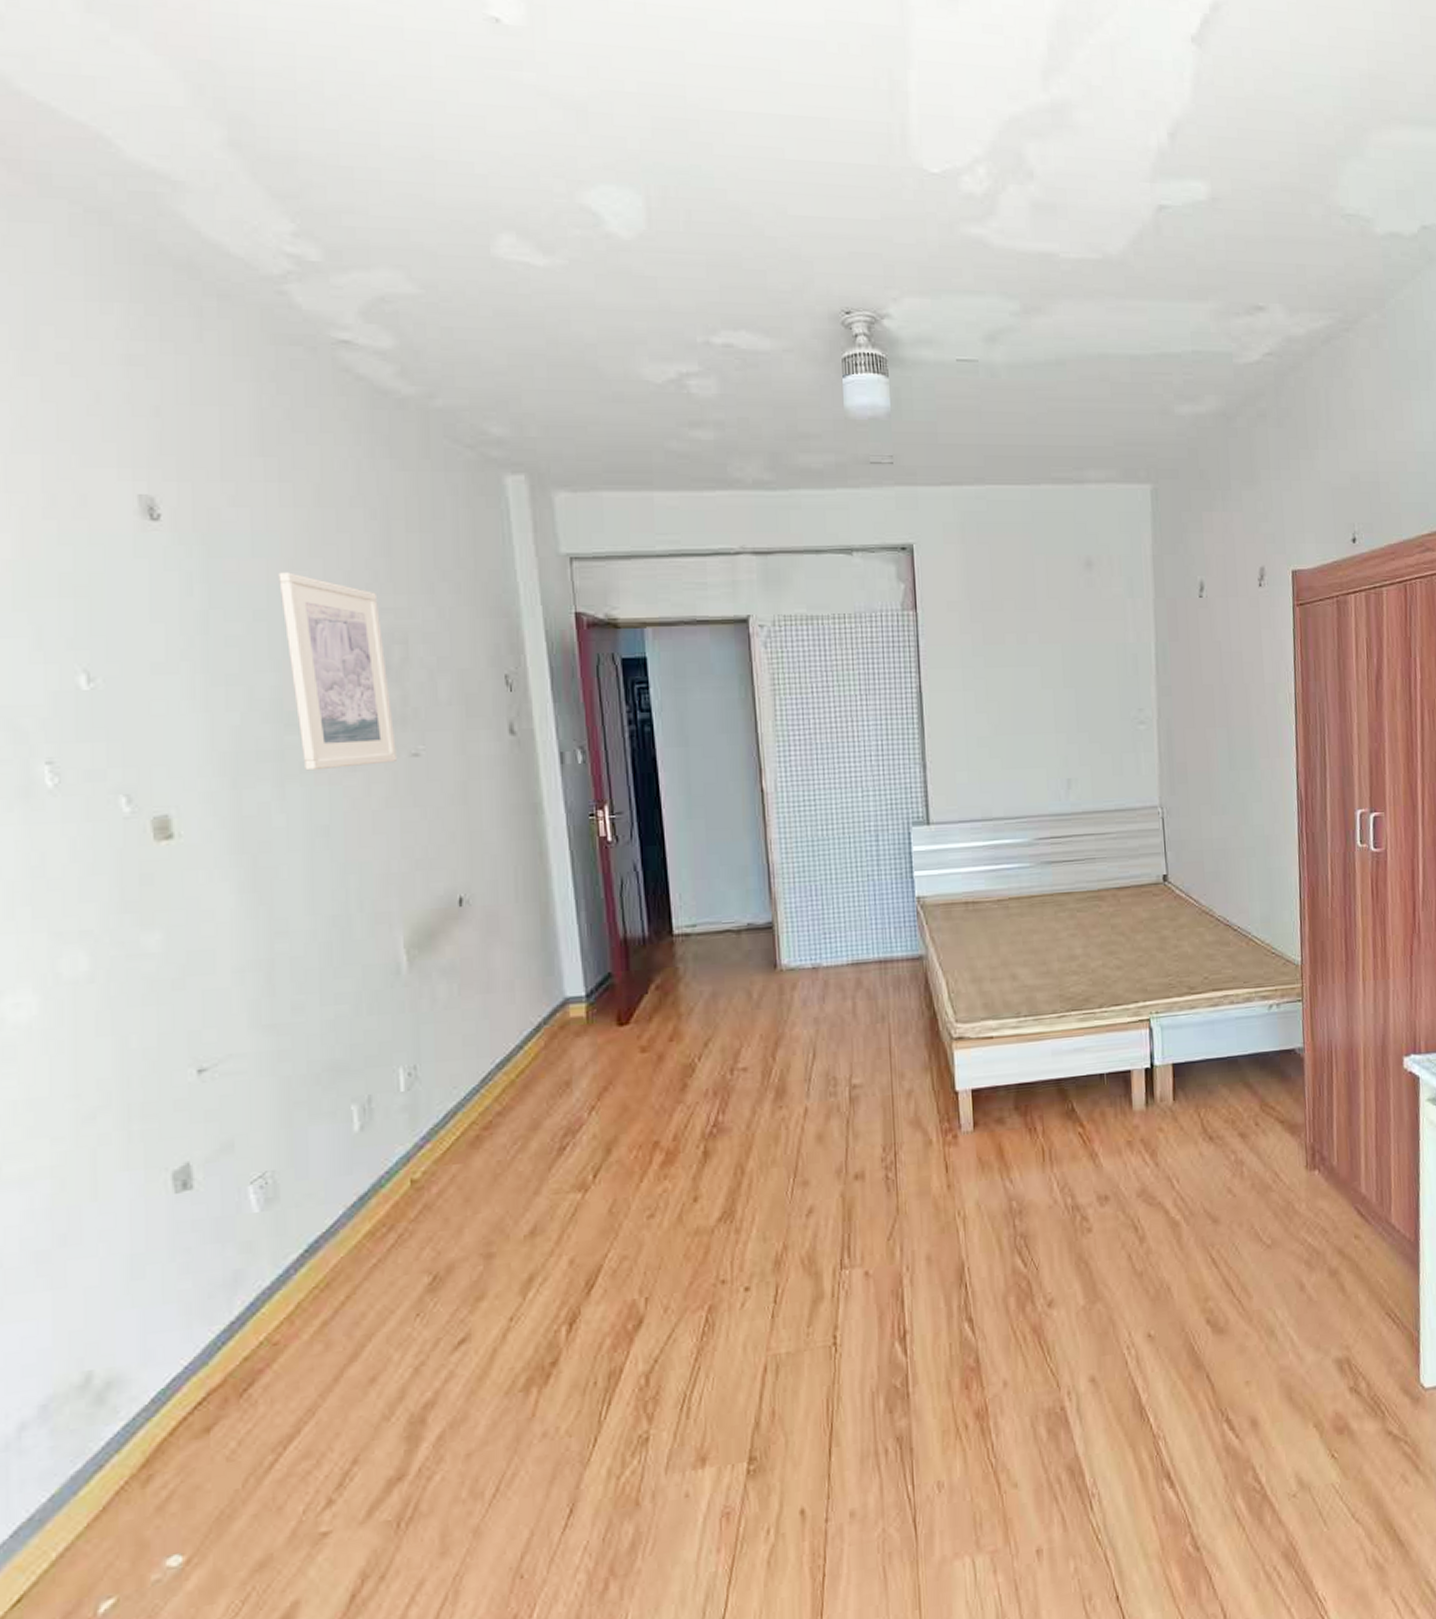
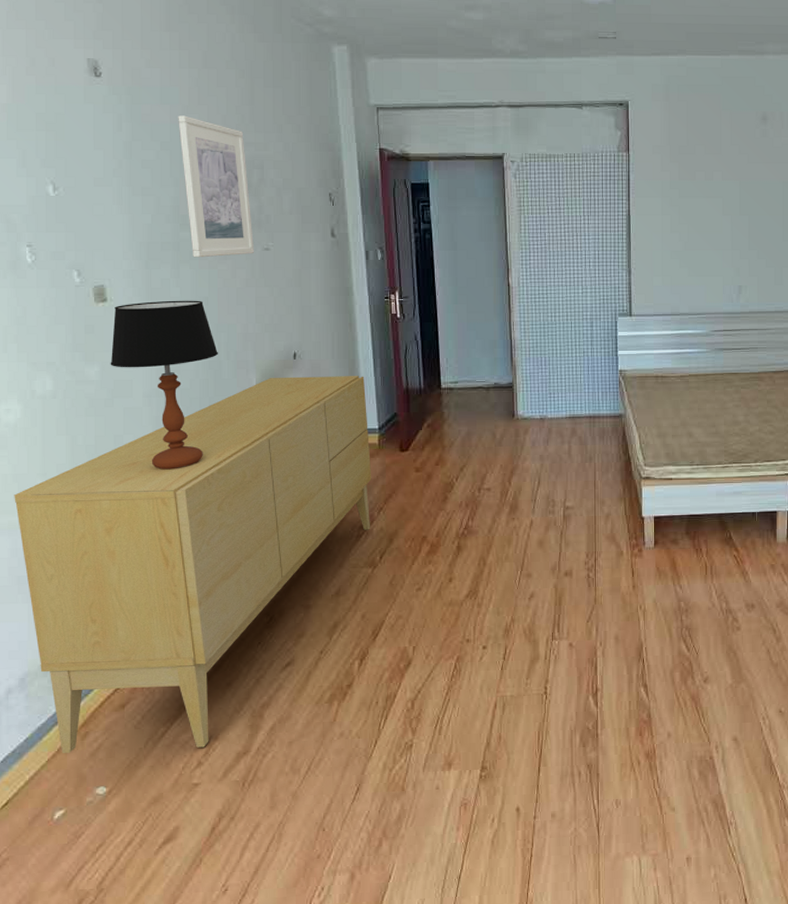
sideboard: none [28,924,579,1512] -> present [14,376,372,753]
table lamp: none [180,830,346,1076] -> present [110,300,218,470]

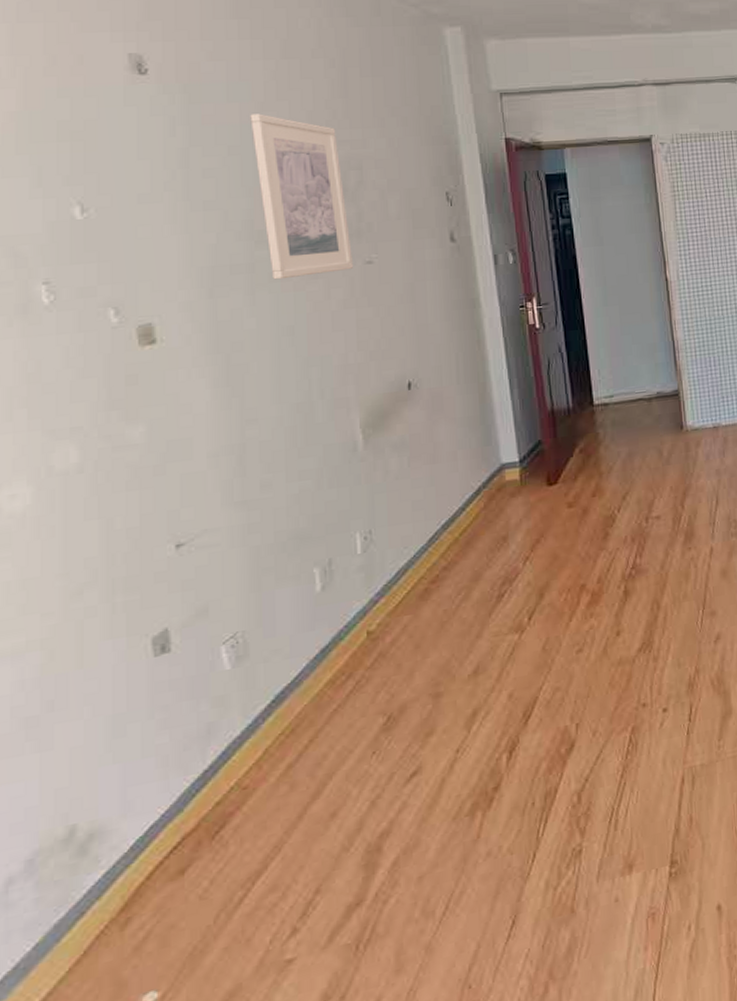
sideboard: present [14,376,372,753] -> none [20,401,514,955]
table lamp: present [110,300,218,470] -> none [161,330,309,547]

